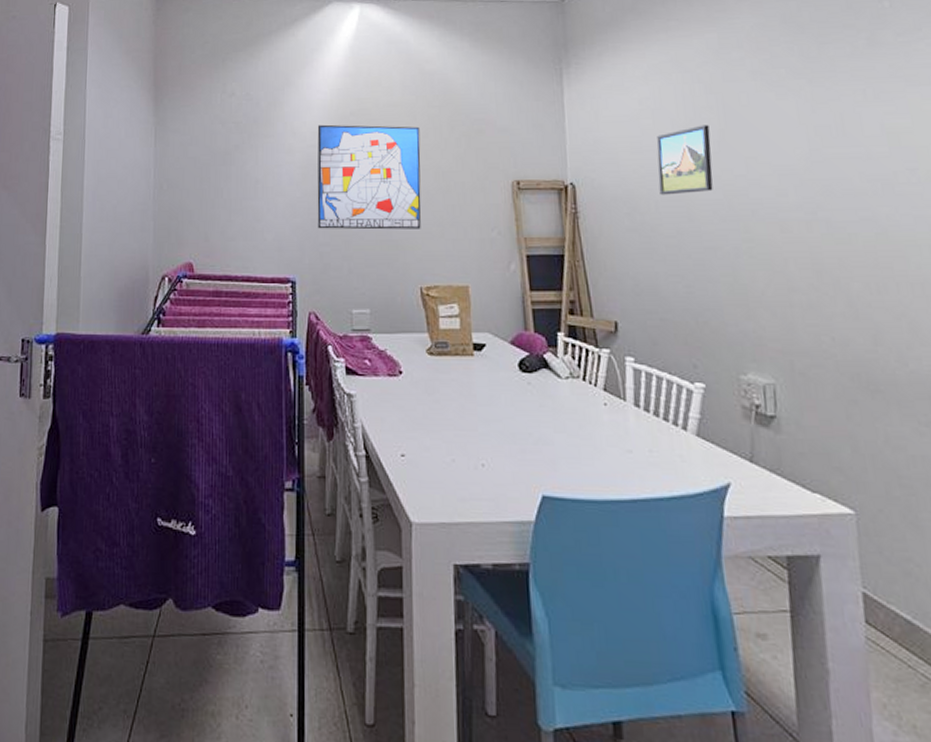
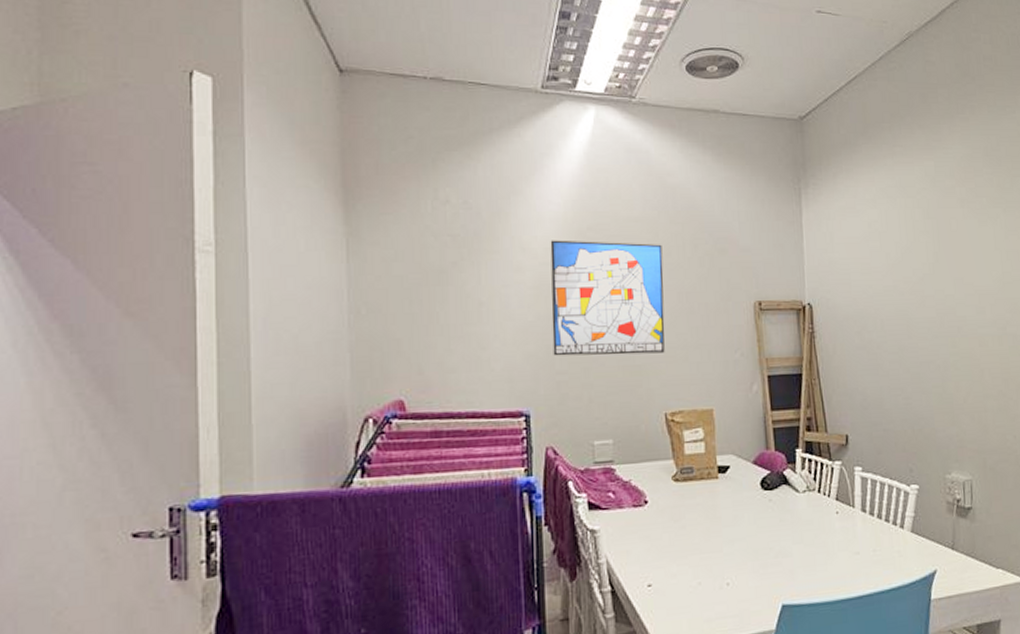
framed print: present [656,125,713,195] -> none [883,248,928,314]

